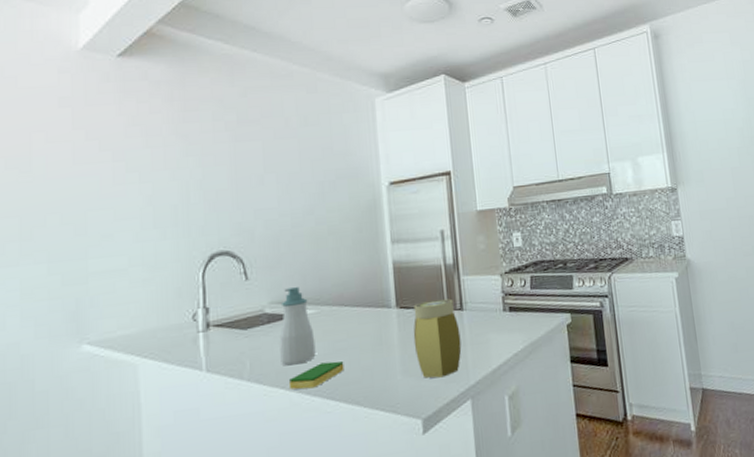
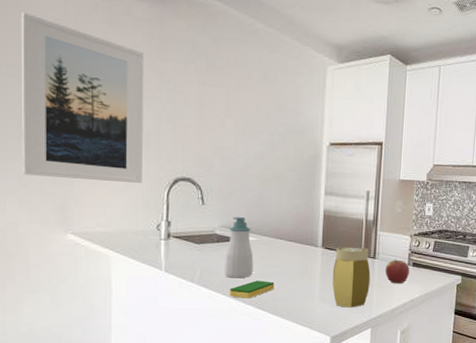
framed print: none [21,96,171,281] -> present [21,12,145,183]
apple: none [477,305,507,338] -> present [385,258,409,284]

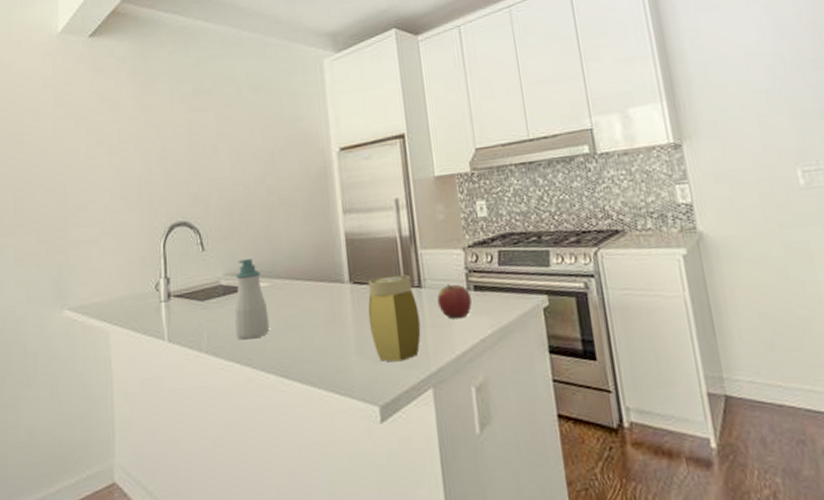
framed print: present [21,12,145,183] -> none [14,79,136,249]
dish sponge: present [229,280,275,299] -> none [243,337,298,365]

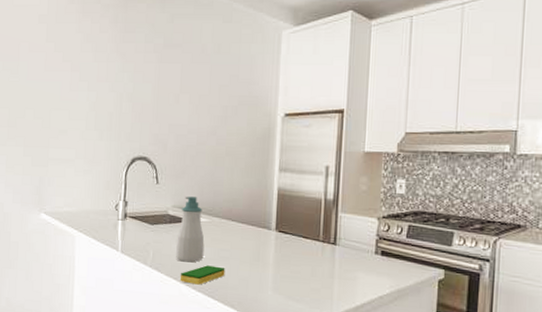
dish sponge: none [243,337,298,365] -> present [179,265,225,285]
jar: present [368,274,421,362] -> none [286,230,331,302]
apple: present [437,283,472,319] -> none [348,245,377,277]

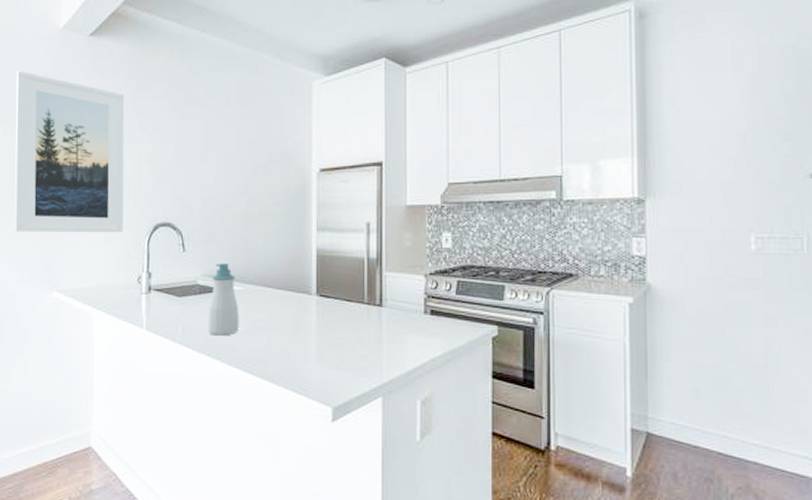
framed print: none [9,12,110,163] -> present [14,70,125,232]
dish sponge: present [179,265,225,285] -> none [213,338,264,360]

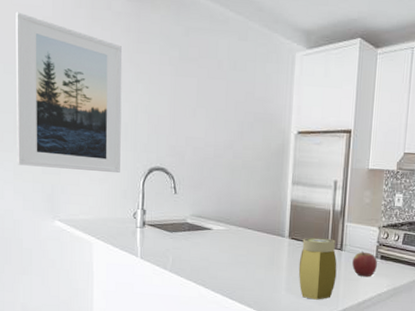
soap bottle: present [208,264,239,336] -> none [195,206,223,267]
jar: none [330,293,377,370] -> present [298,237,337,300]
apple: none [396,305,427,339] -> present [352,250,377,277]

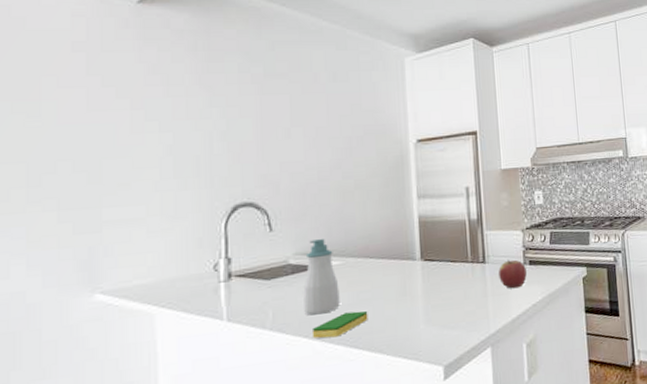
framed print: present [15,12,123,173] -> none [30,38,192,229]
soap bottle: none [195,206,223,267] -> present [303,239,340,315]
dish sponge: none [199,269,242,287] -> present [311,310,368,339]
jar: present [298,237,337,300] -> none [436,252,483,328]

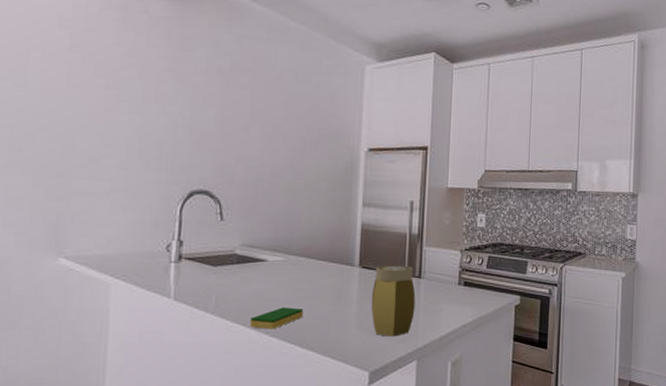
soap bottle: present [303,239,340,315] -> none [245,234,280,306]
jar: none [436,252,483,328] -> present [371,265,416,337]
apple: present [499,259,527,289] -> none [433,277,460,307]

